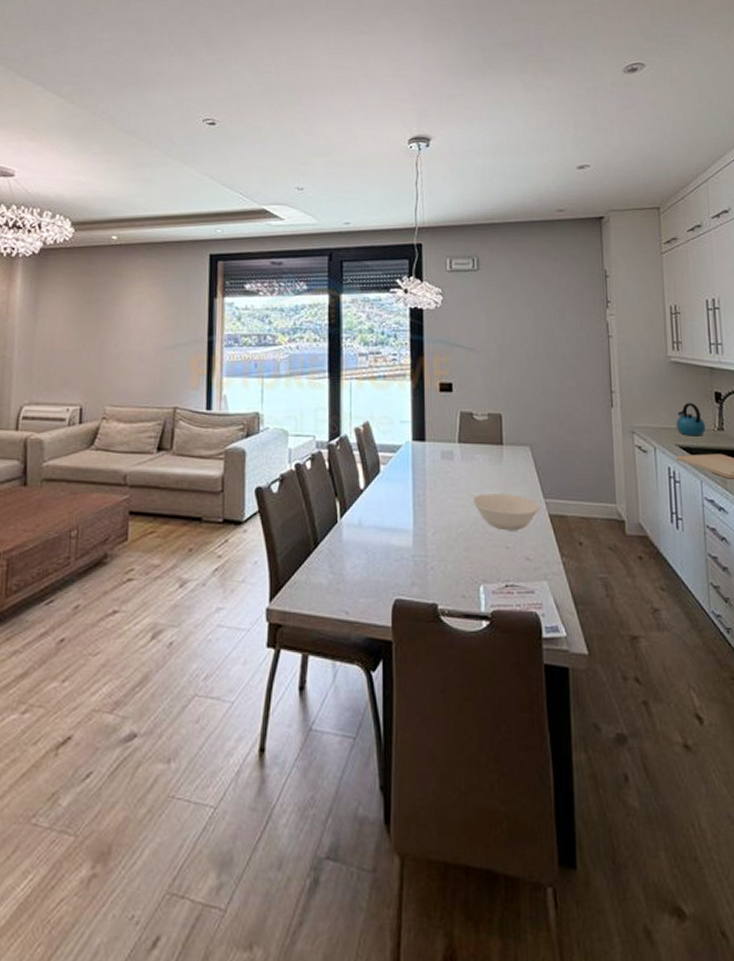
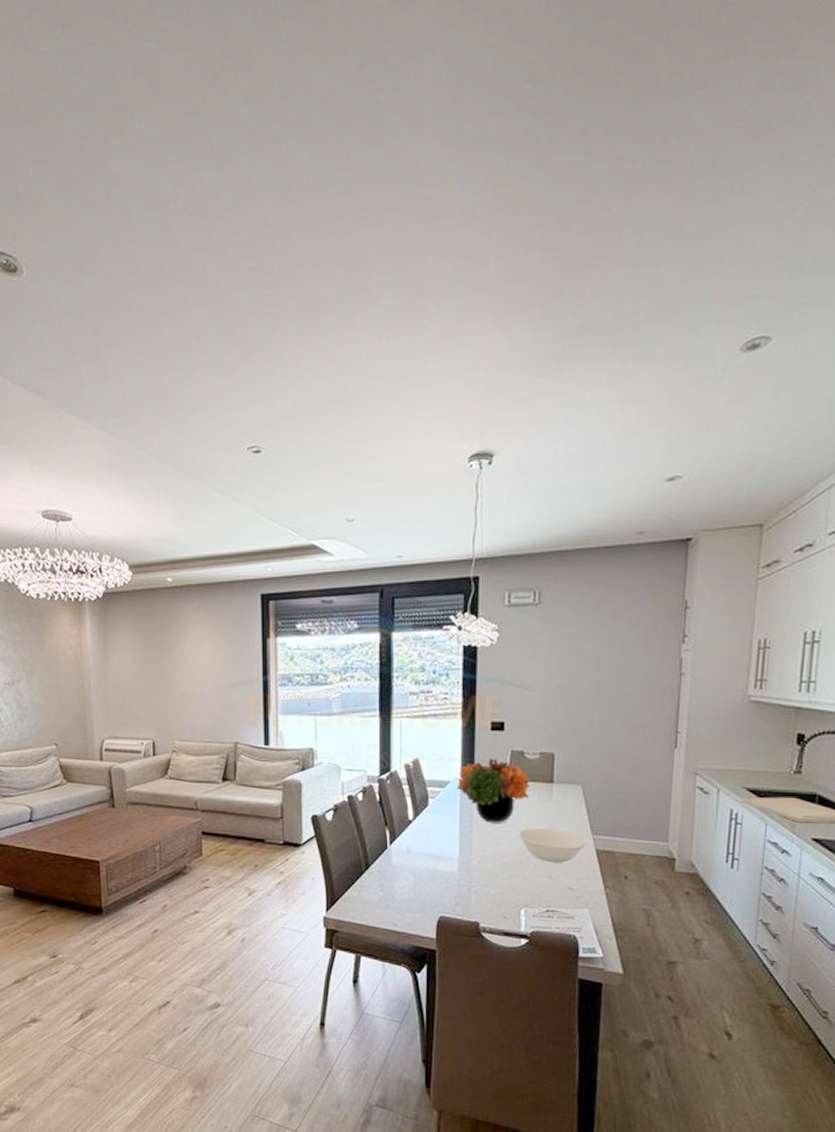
flower arrangement: none [408,421,481,489] -> present [456,758,531,823]
kettle: present [675,402,705,436] -> none [746,744,780,779]

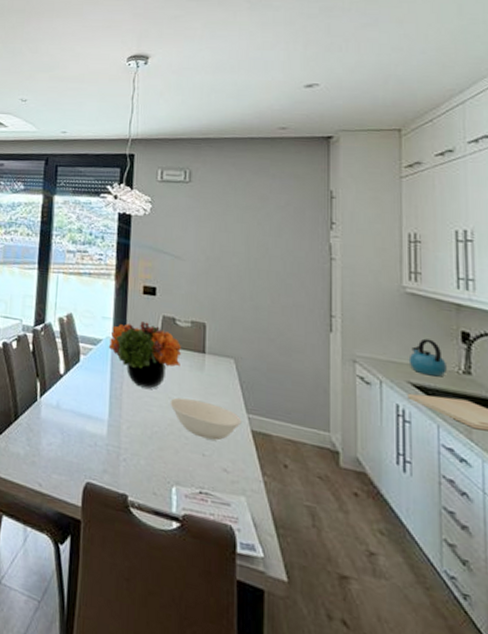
kettle: none [746,744,780,779] -> present [408,338,447,377]

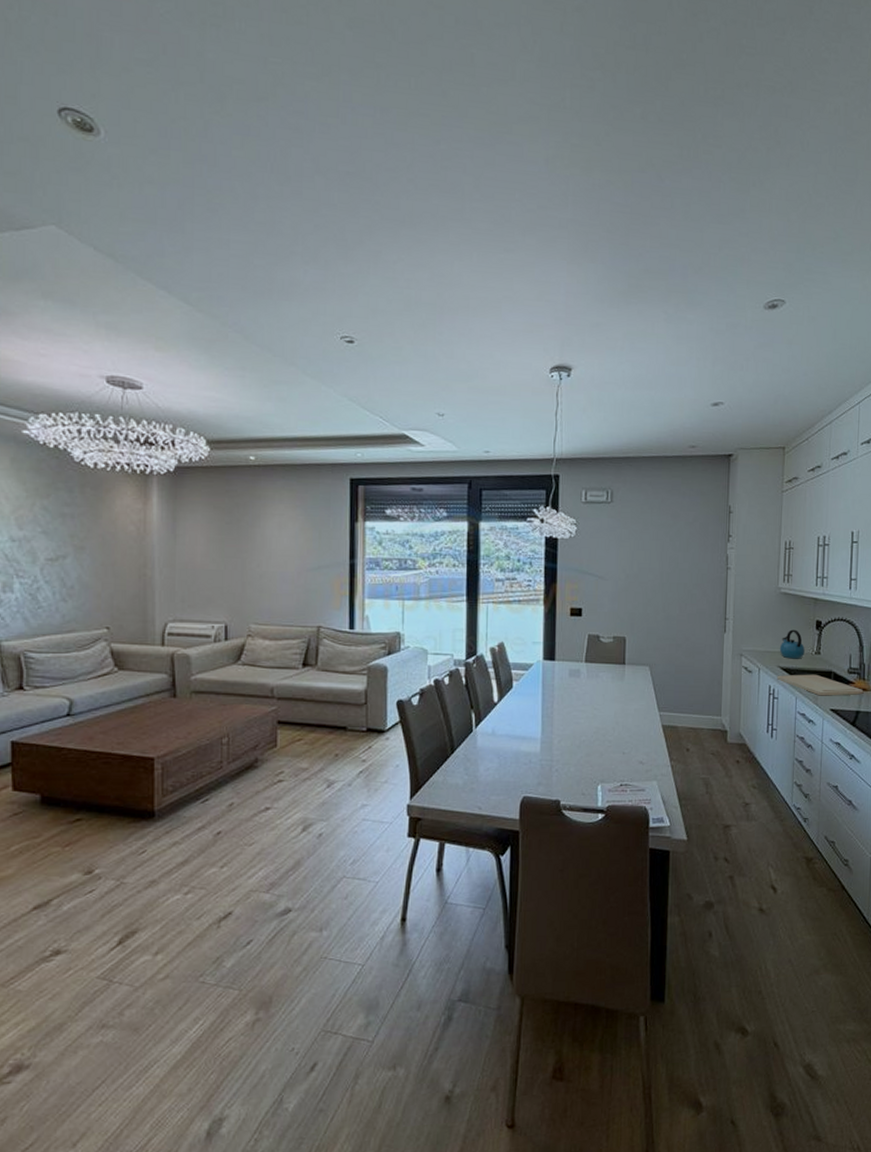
flower arrangement: present [108,321,182,389] -> none [539,642,605,703]
bowl: present [170,397,242,441] -> none [595,707,655,739]

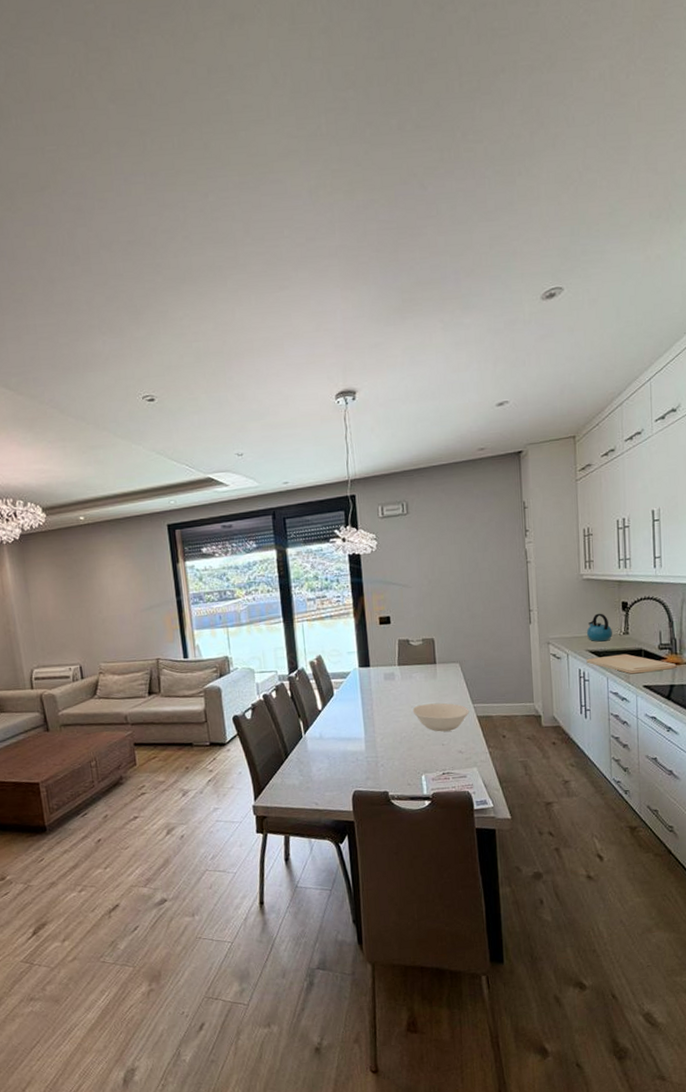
bowl: none [595,707,655,739] -> present [412,702,470,732]

